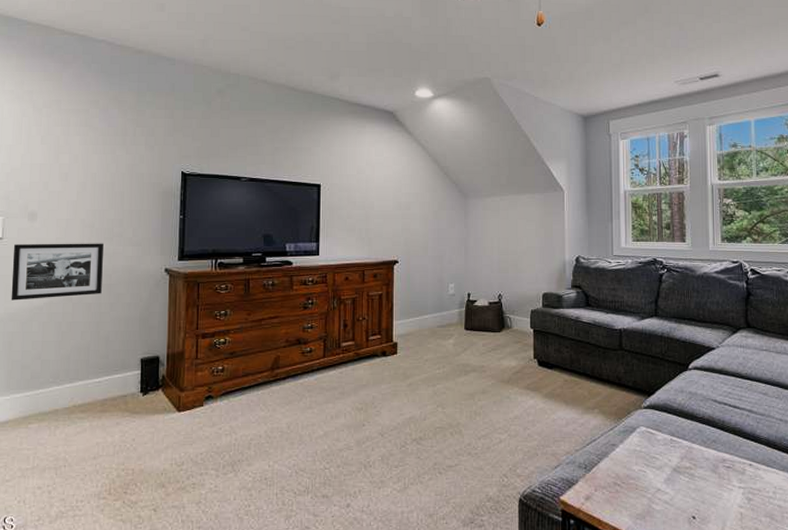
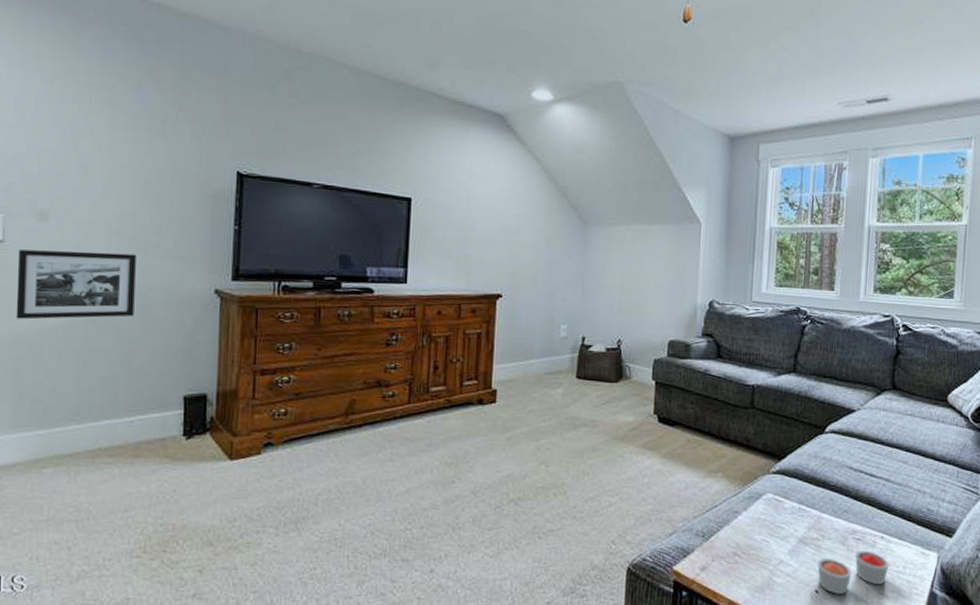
candle: none [692,477,760,521] -> present [817,550,890,595]

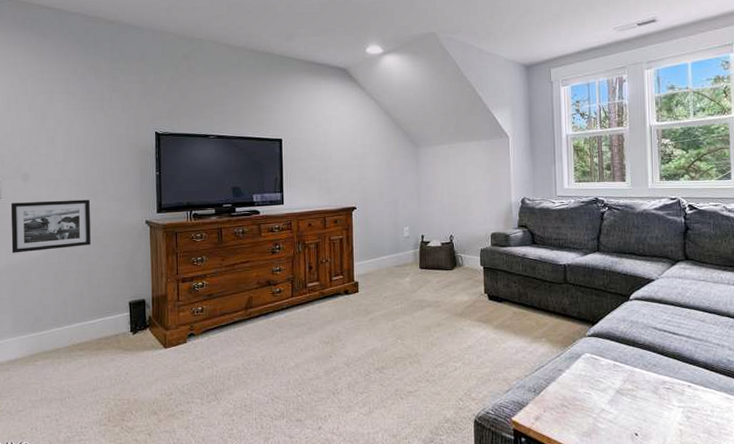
candle: present [817,550,890,595] -> none [635,398,699,437]

